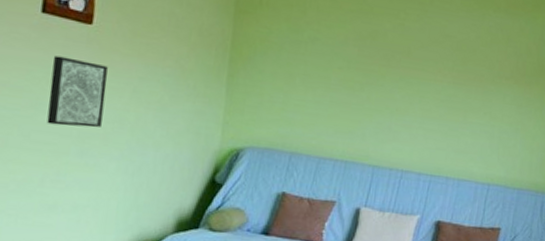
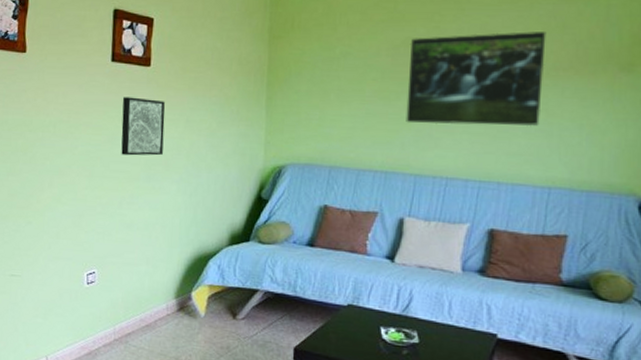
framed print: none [368,31,494,128] -> present [406,32,546,127]

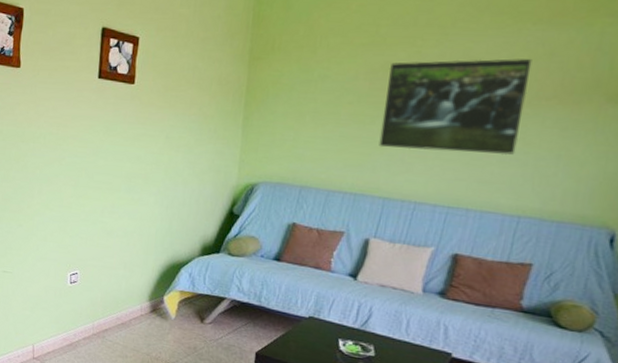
wall art: present [121,97,165,156] -> none [104,112,147,169]

